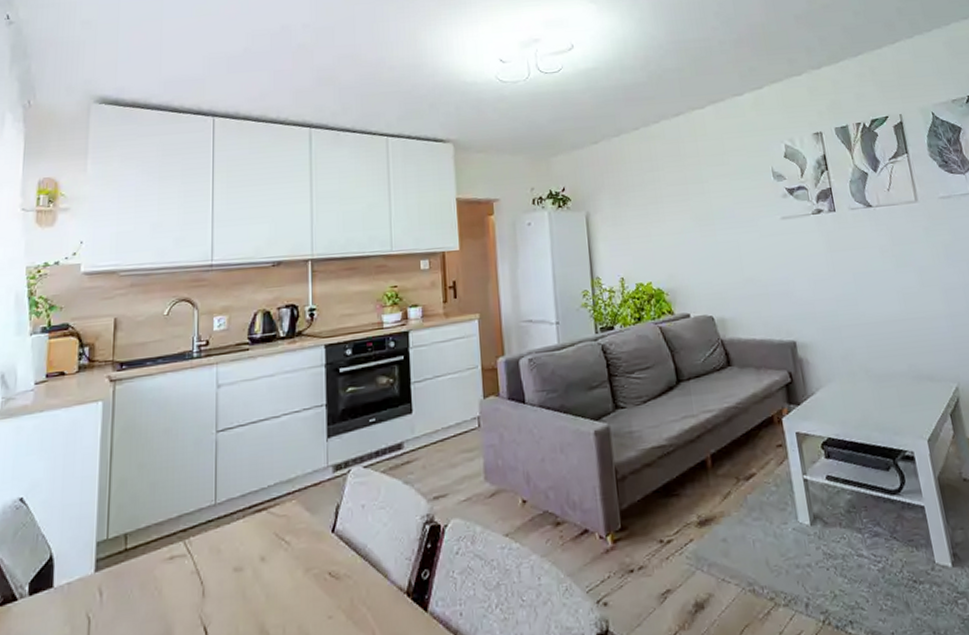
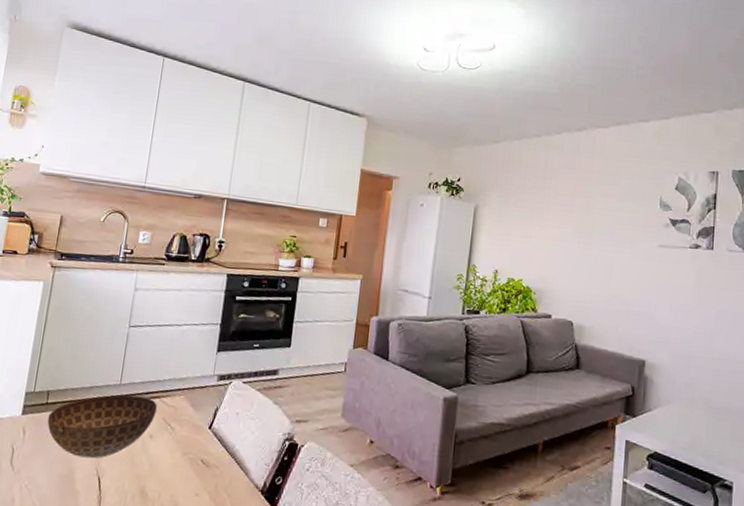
bowl: none [129,512,265,608] -> present [47,394,157,459]

